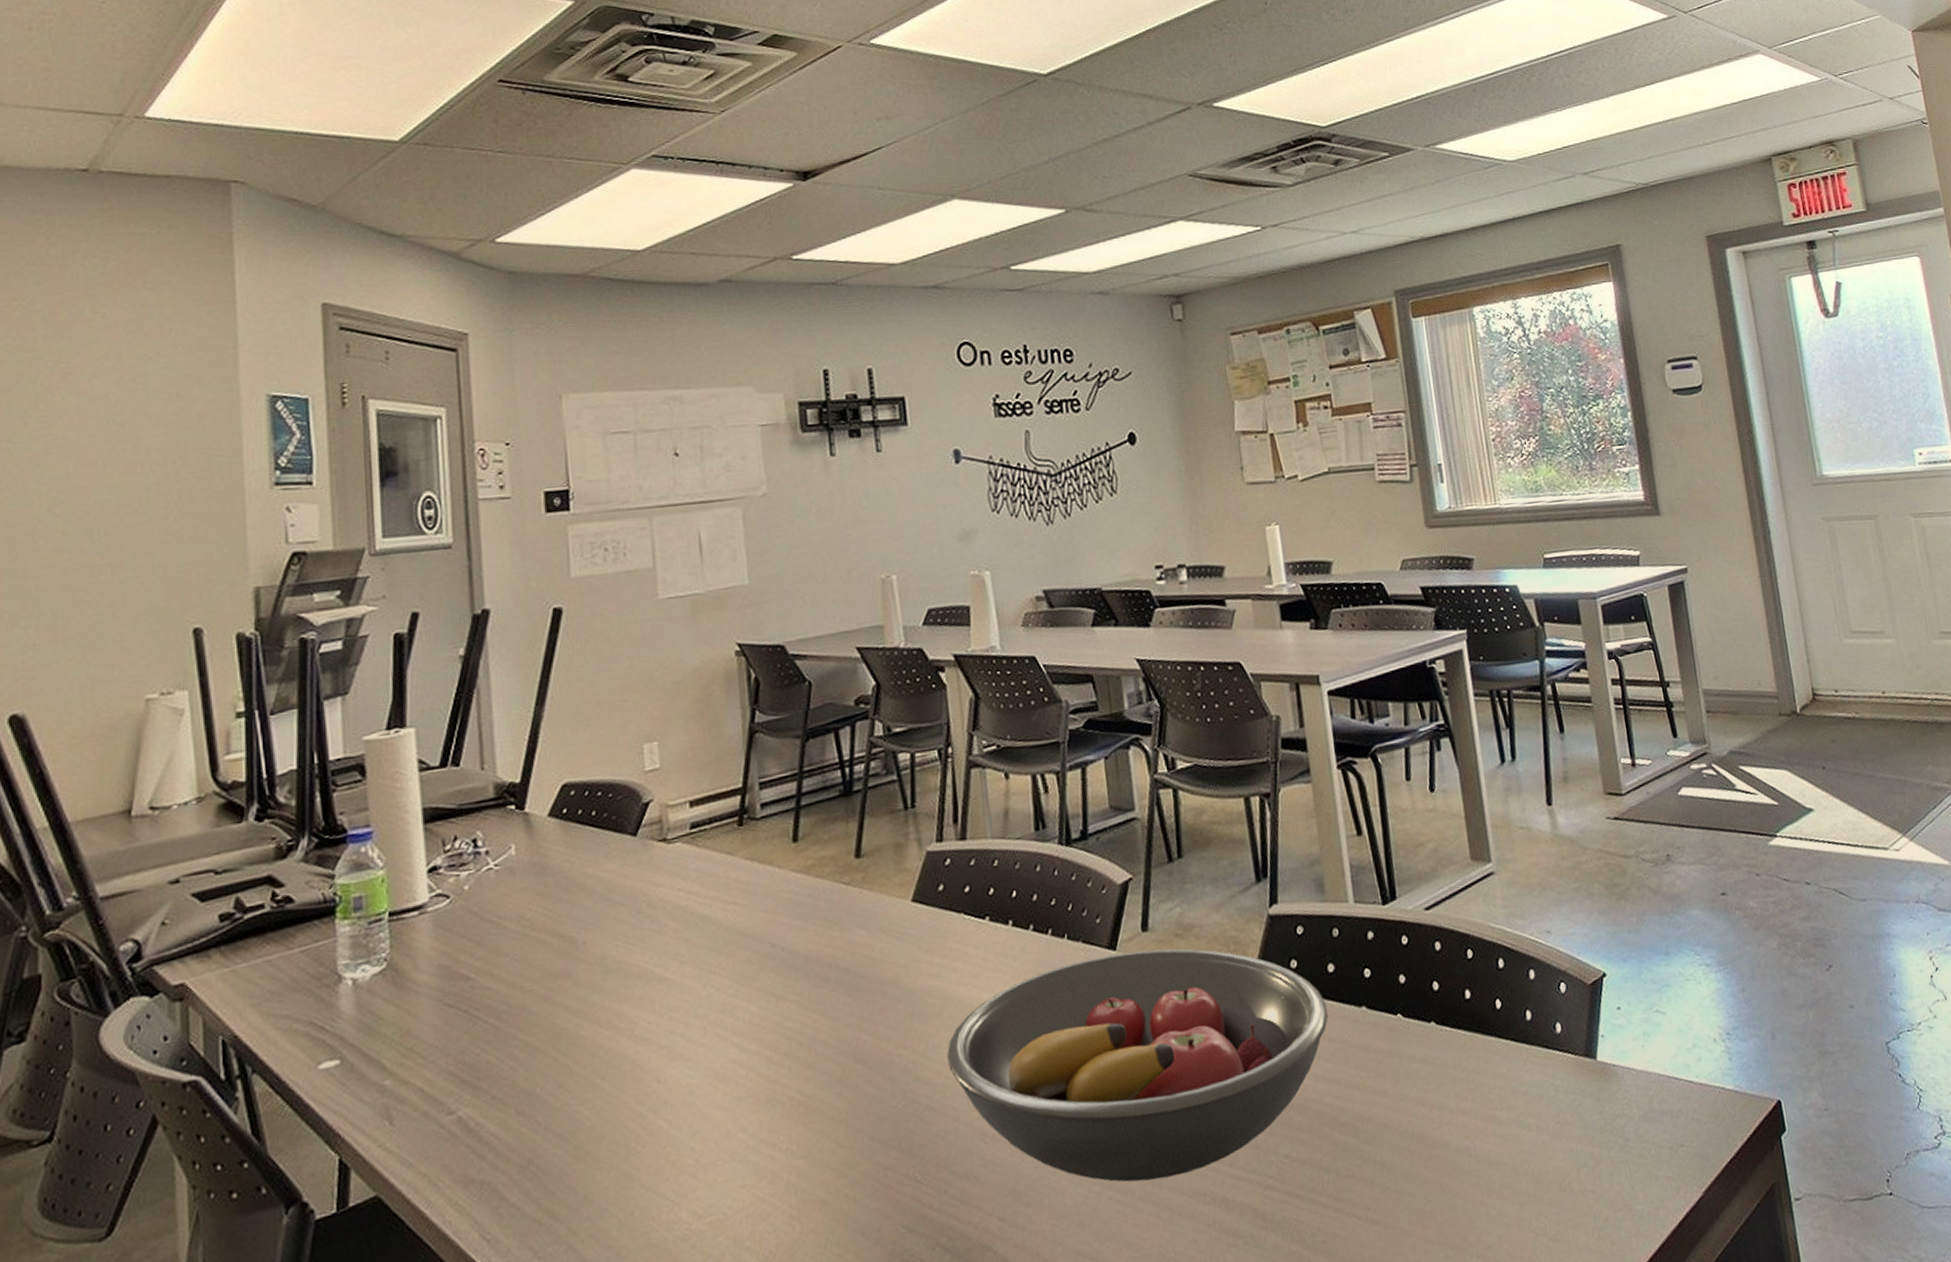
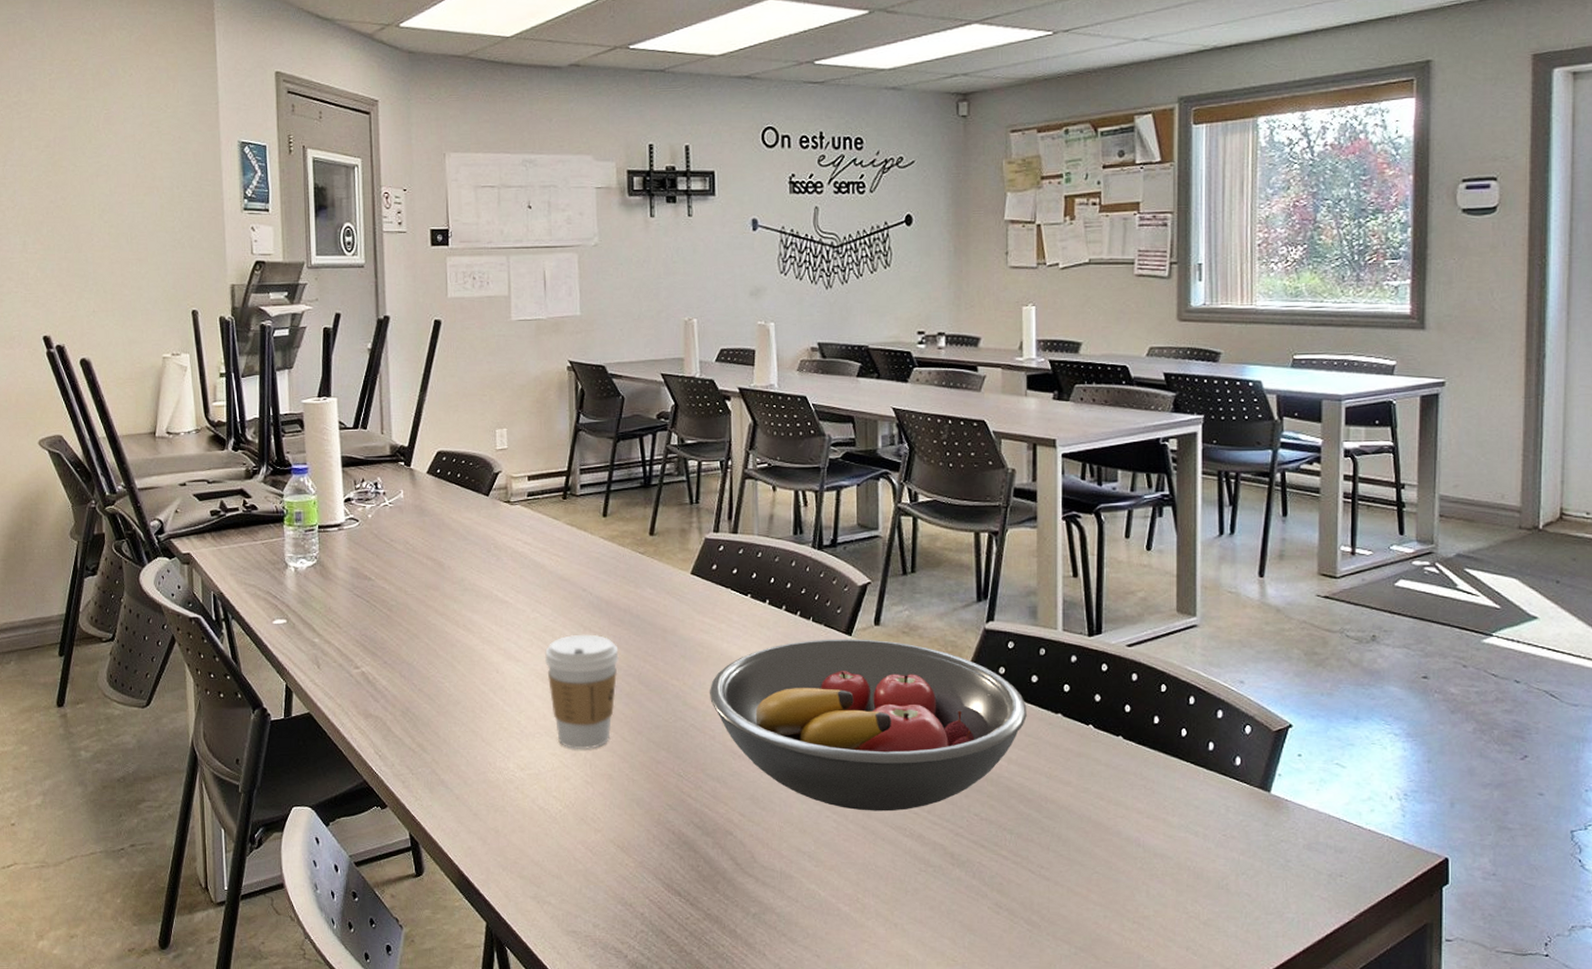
coffee cup: none [723,1003,825,1173] -> present [544,634,619,749]

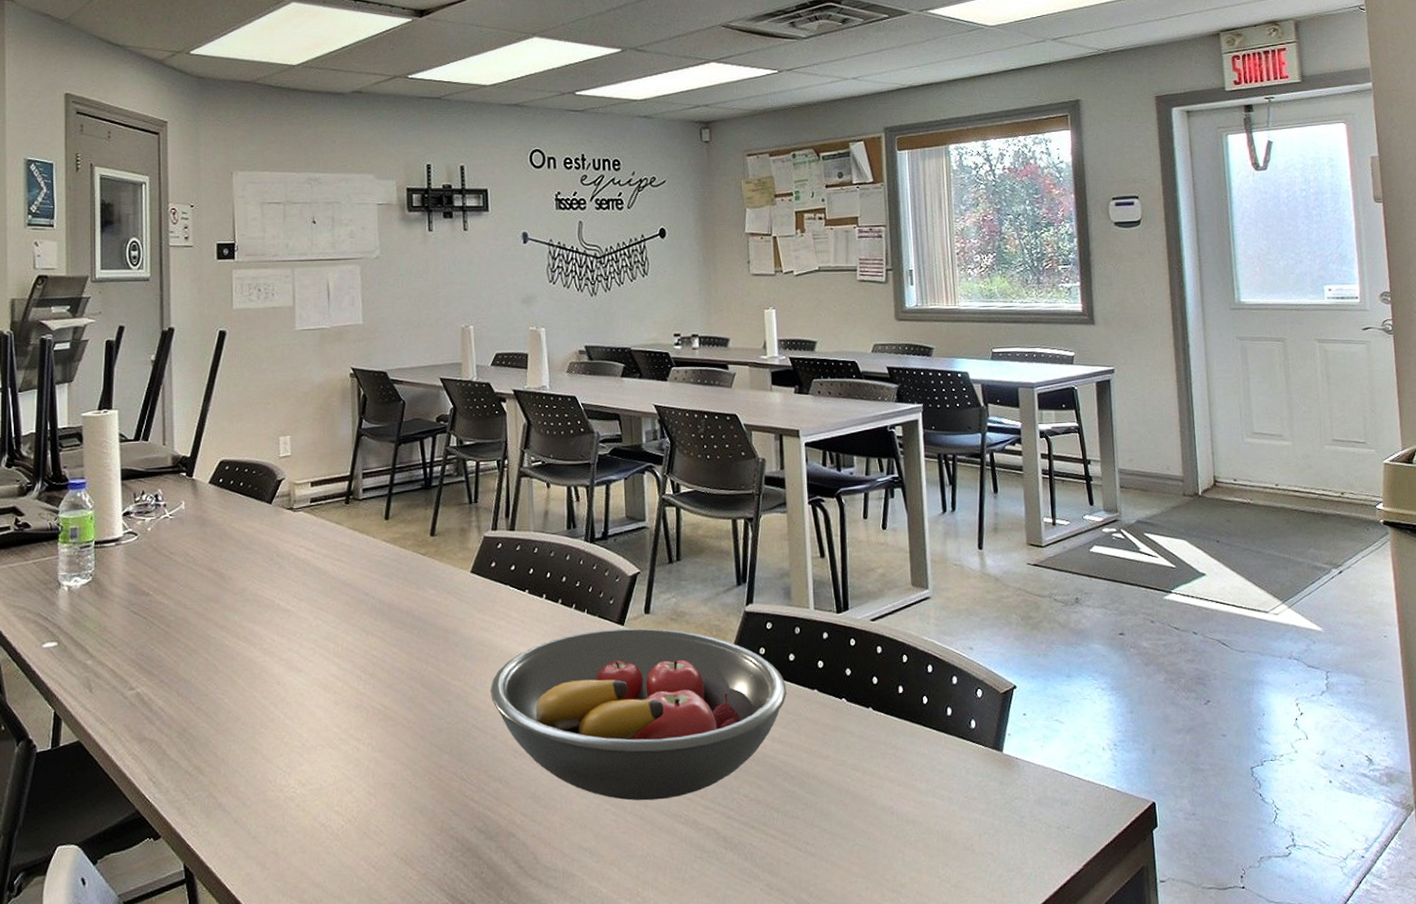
coffee cup: present [544,634,619,749] -> none [326,638,401,759]

